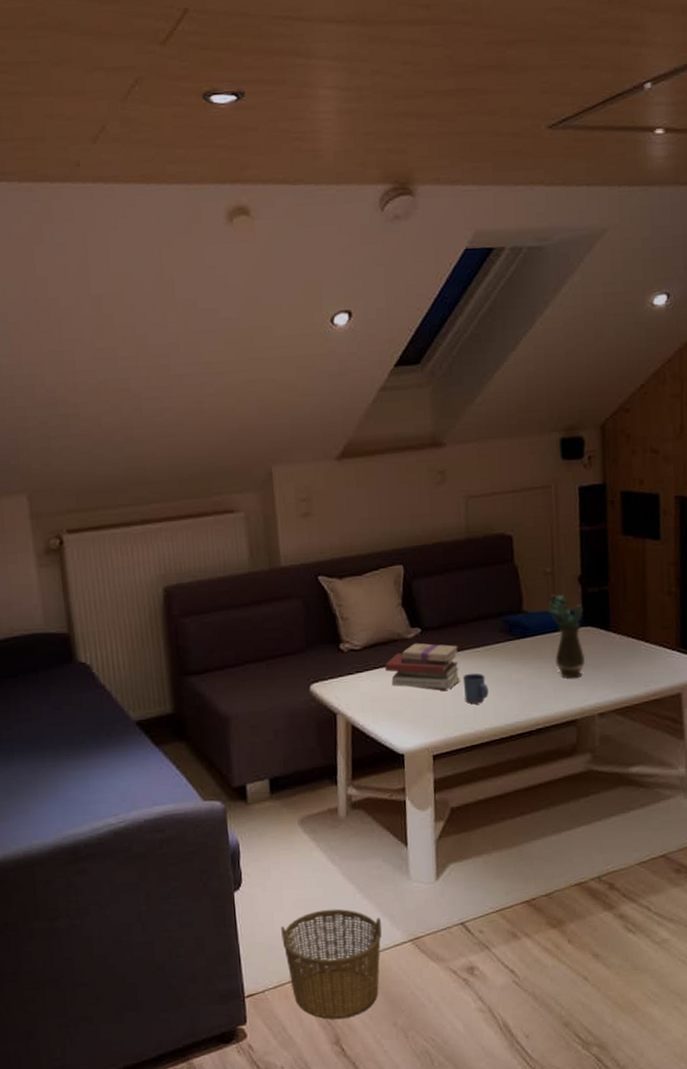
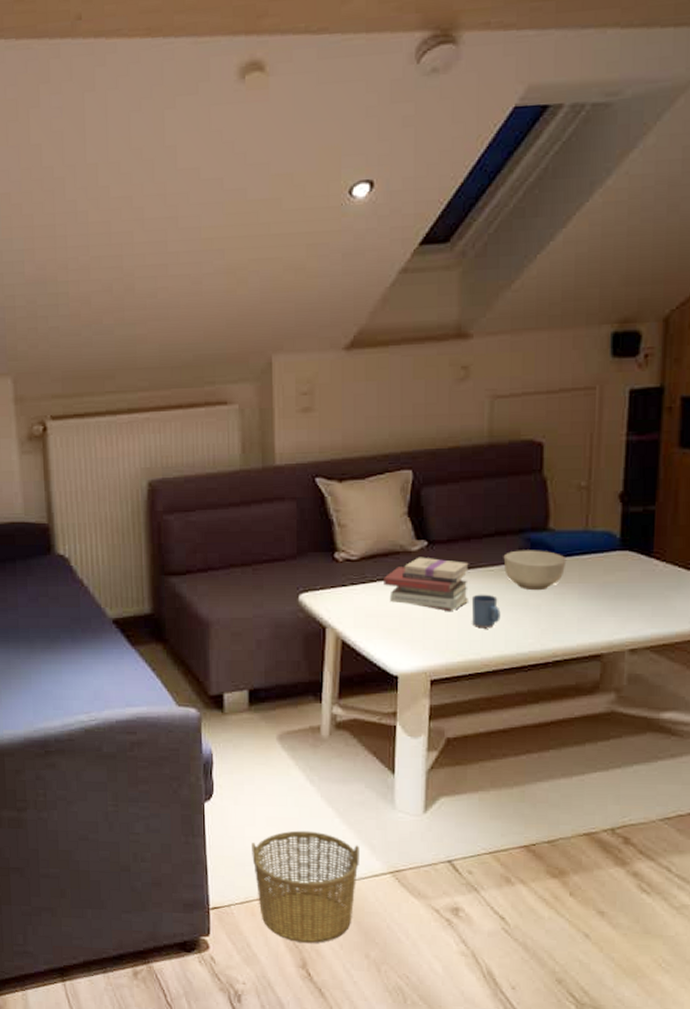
bowl: none [487,630,540,667] -> present [503,550,567,591]
vase: present [546,592,586,678] -> none [578,509,622,608]

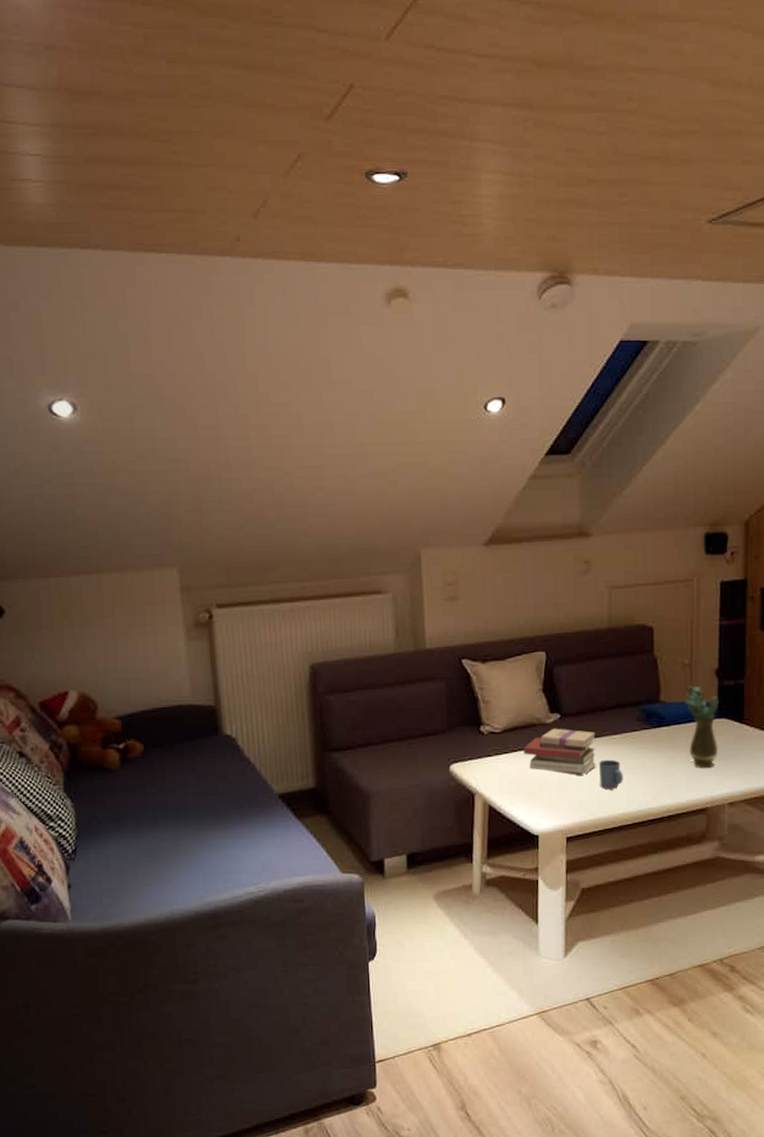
basket: present [252,830,359,943] -> none [413,981,510,1086]
bowl: present [503,550,567,591] -> none [624,719,676,755]
vase: none [578,509,622,608] -> present [684,683,719,768]

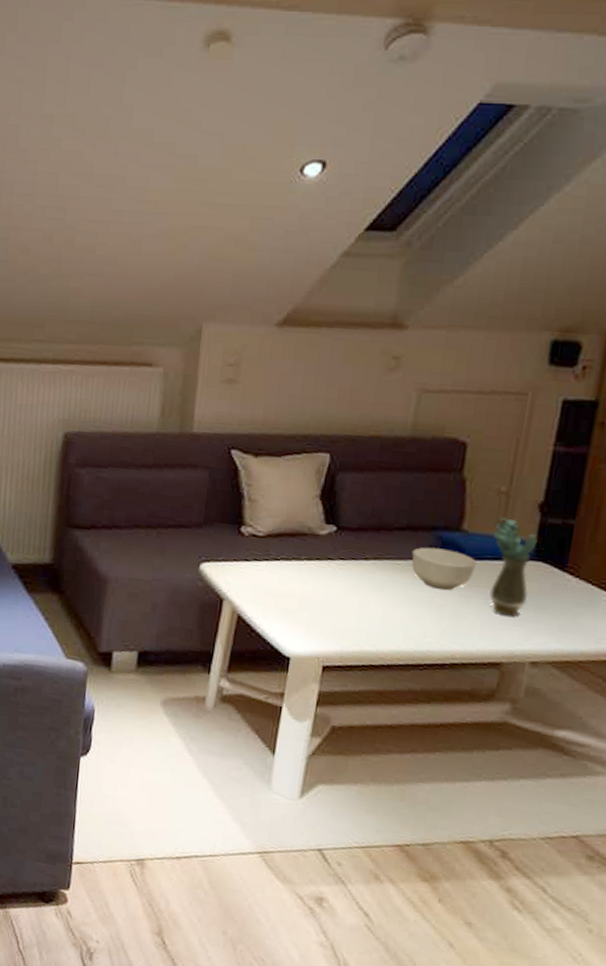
books: present [524,728,596,776] -> none [287,541,376,601]
mug: present [598,759,623,790] -> none [372,586,403,622]
bowl: none [624,719,676,755] -> present [411,547,477,591]

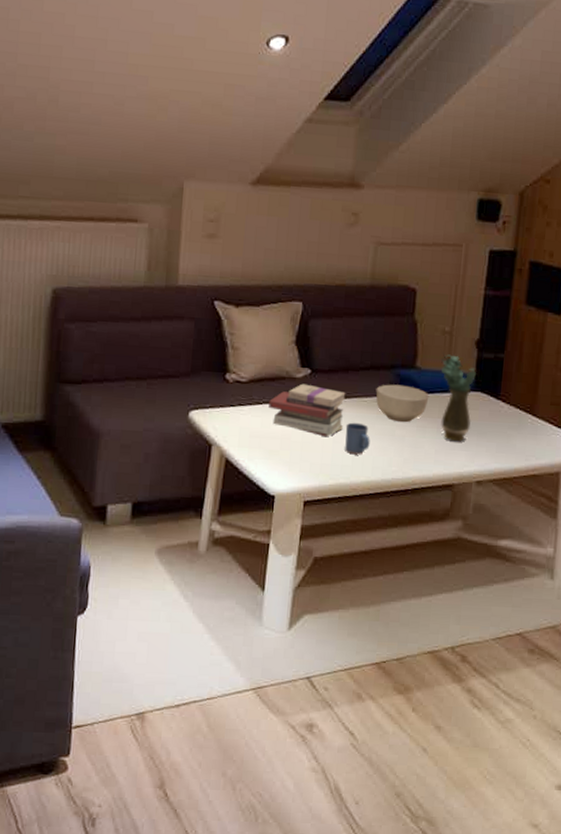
books: none [287,541,376,601] -> present [268,383,346,438]
mug: none [372,586,403,622] -> present [345,422,370,455]

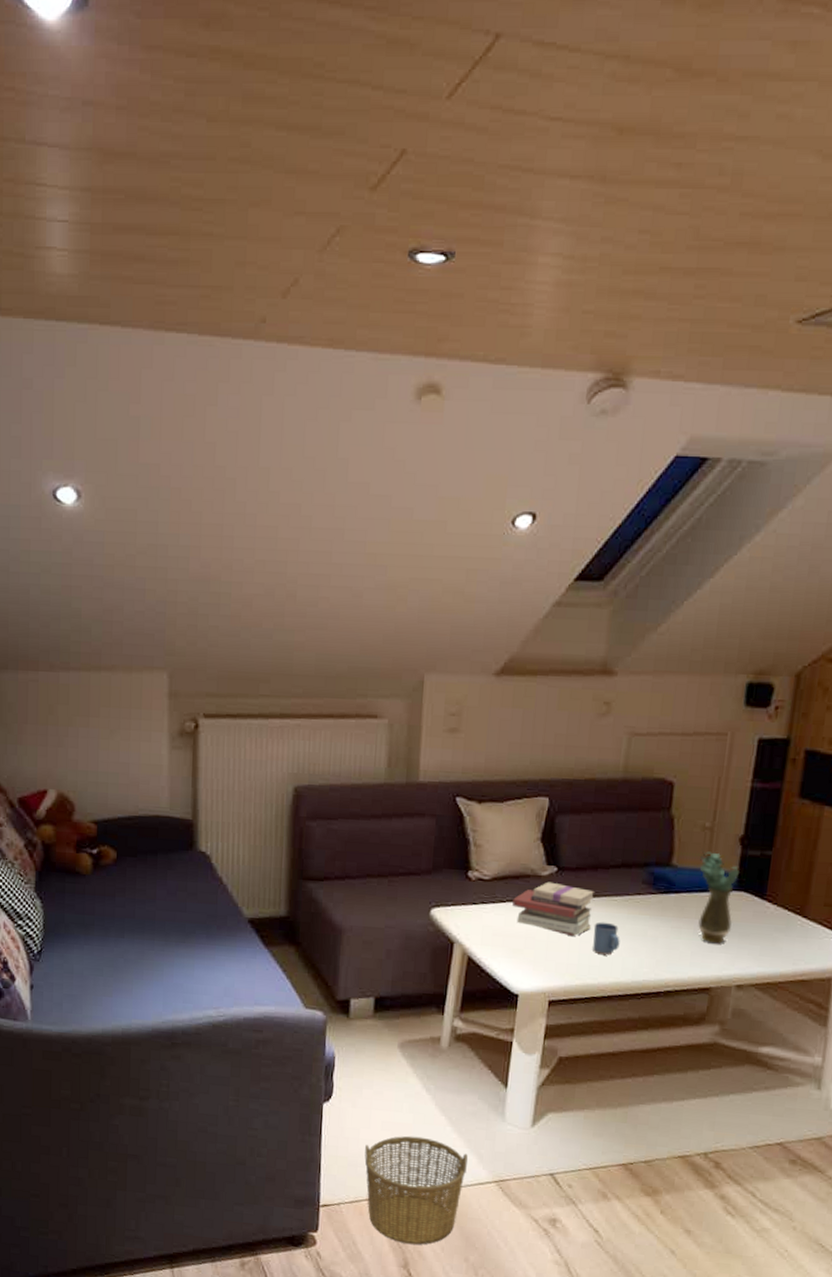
basket: none [120,646,226,762] -> present [364,1135,468,1245]
bowl: present [375,384,429,423] -> none [626,882,686,923]

